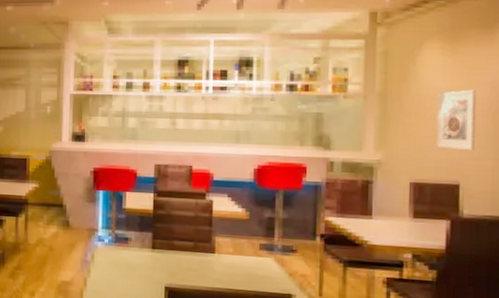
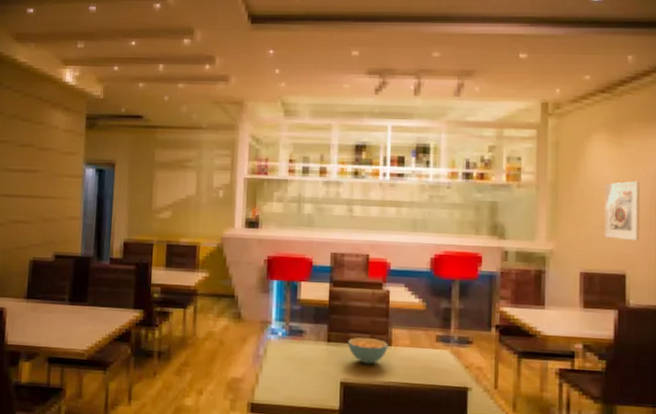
cereal bowl: none [172,244,212,271] -> present [348,337,388,365]

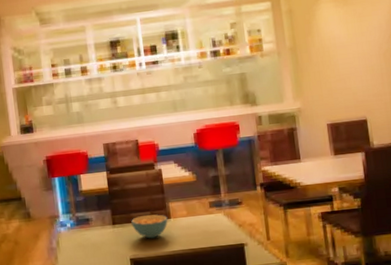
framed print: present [604,181,639,242] -> none [337,34,374,90]

